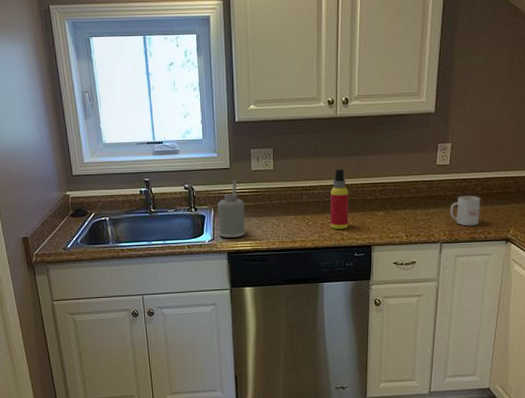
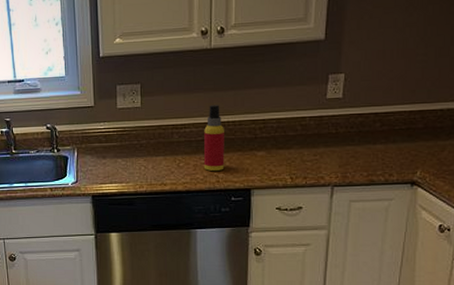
soap dispenser: present [217,179,246,239] -> none [81,118,111,181]
mug: present [450,195,481,226] -> none [343,132,381,168]

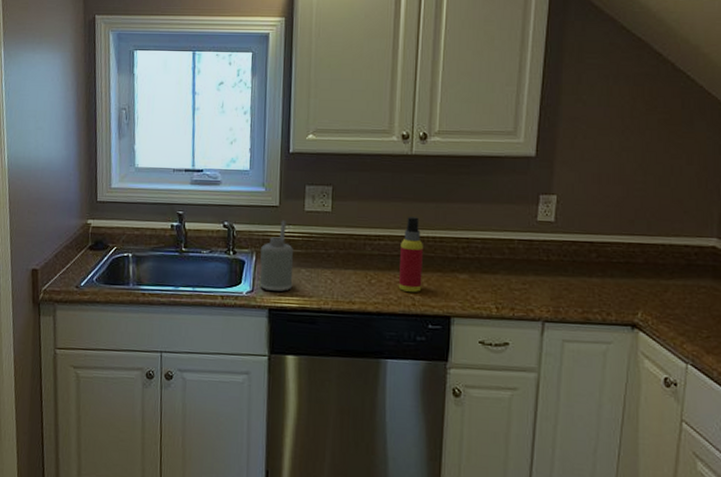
soap dispenser: none [81,118,111,181] -> present [259,220,294,292]

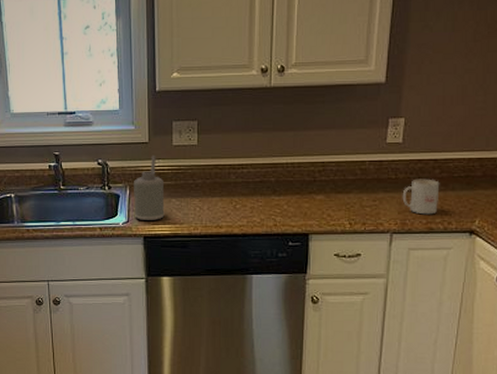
spray bottle: present [398,217,423,292] -> none [261,145,283,214]
mug: none [555,262,597,303] -> present [402,179,440,215]

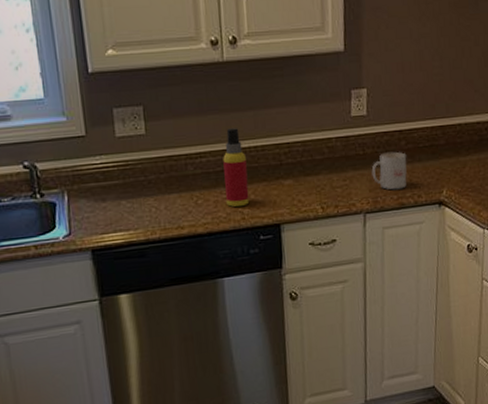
soap dispenser: present [134,155,165,221] -> none [72,150,115,232]
spray bottle: none [261,145,283,214] -> present [223,128,250,207]

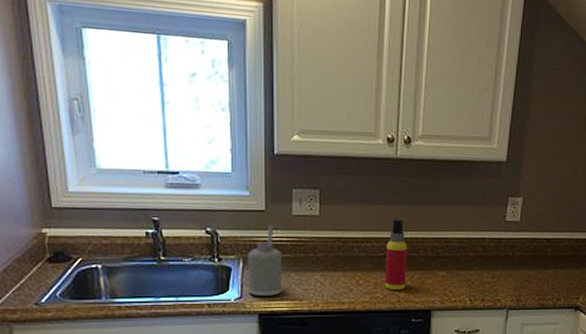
soap dispenser: none [72,150,115,232] -> present [248,224,283,297]
mug: present [371,152,407,190] -> none [518,257,551,292]

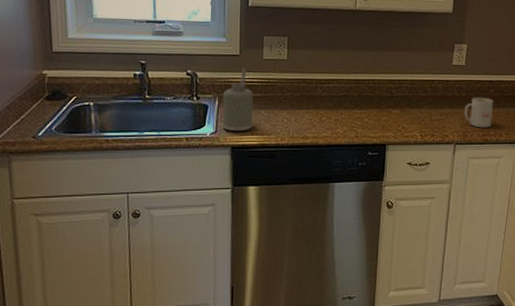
spray bottle: present [384,219,407,290] -> none [344,63,365,126]
mug: none [518,257,551,292] -> present [464,97,494,128]

